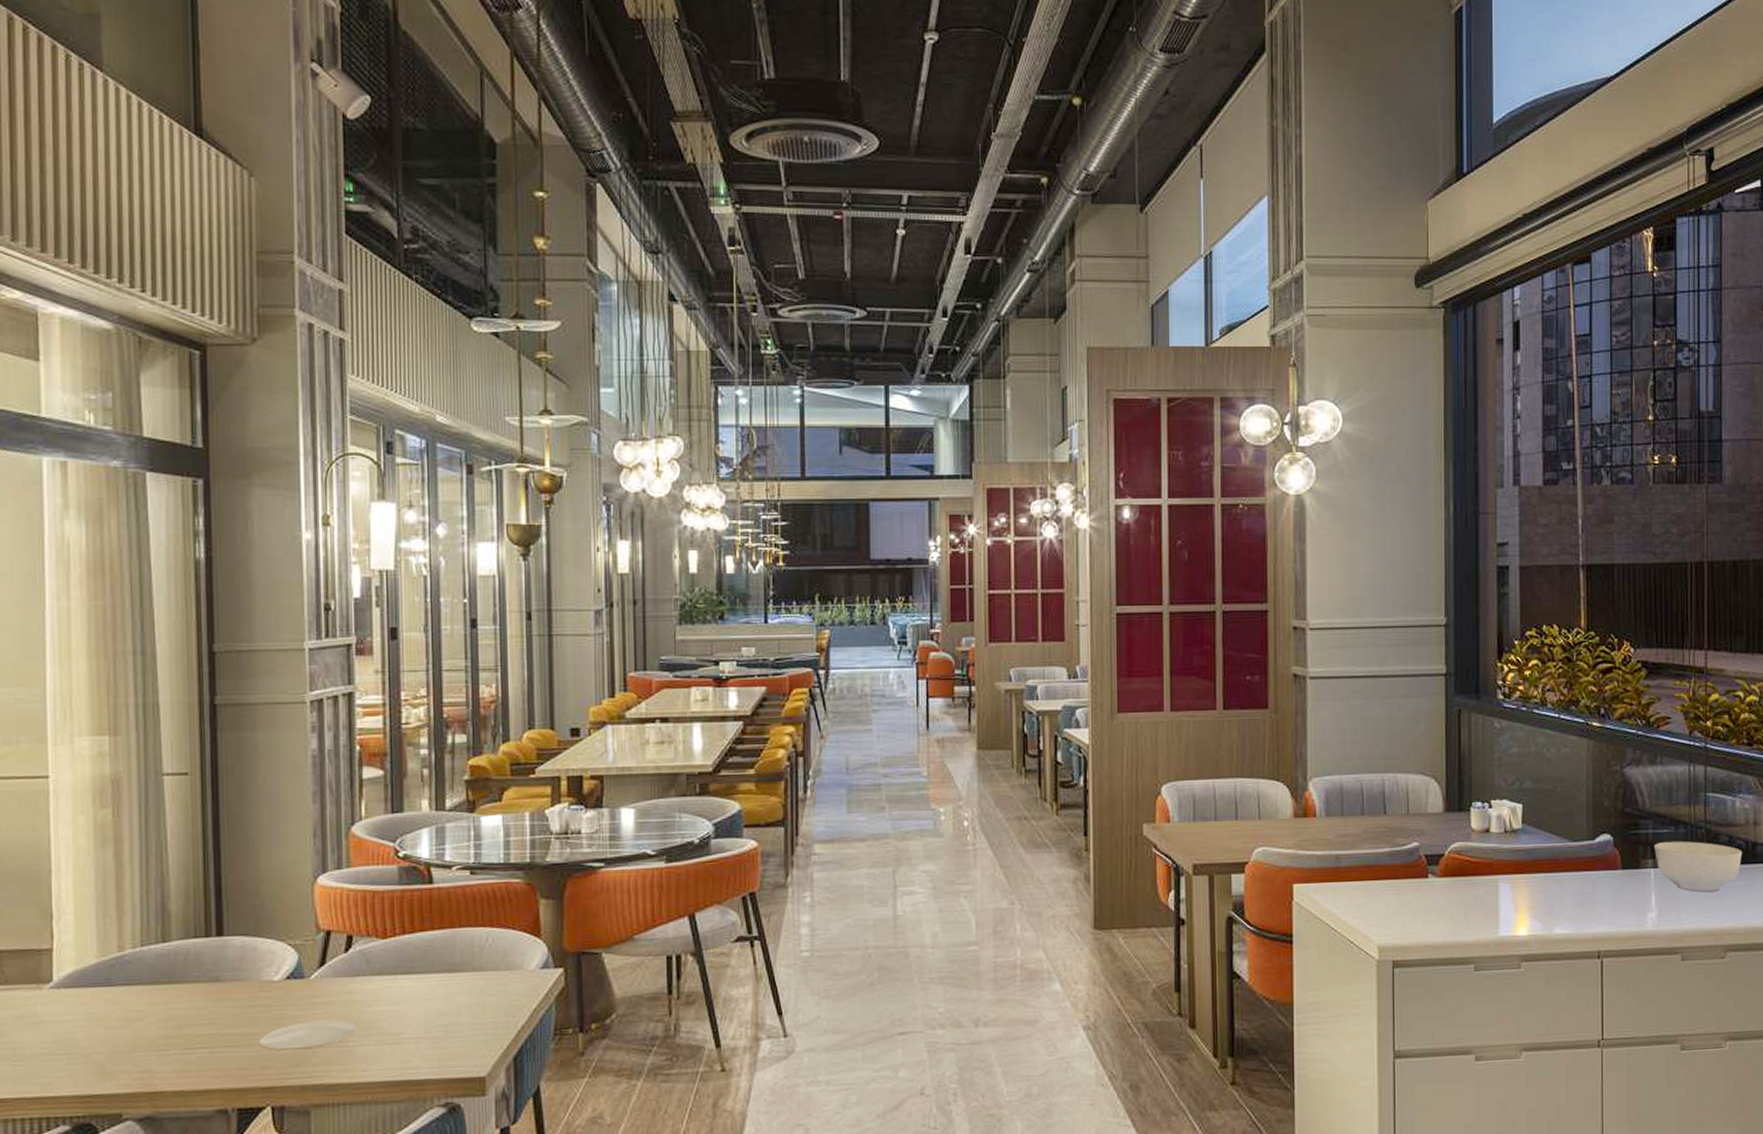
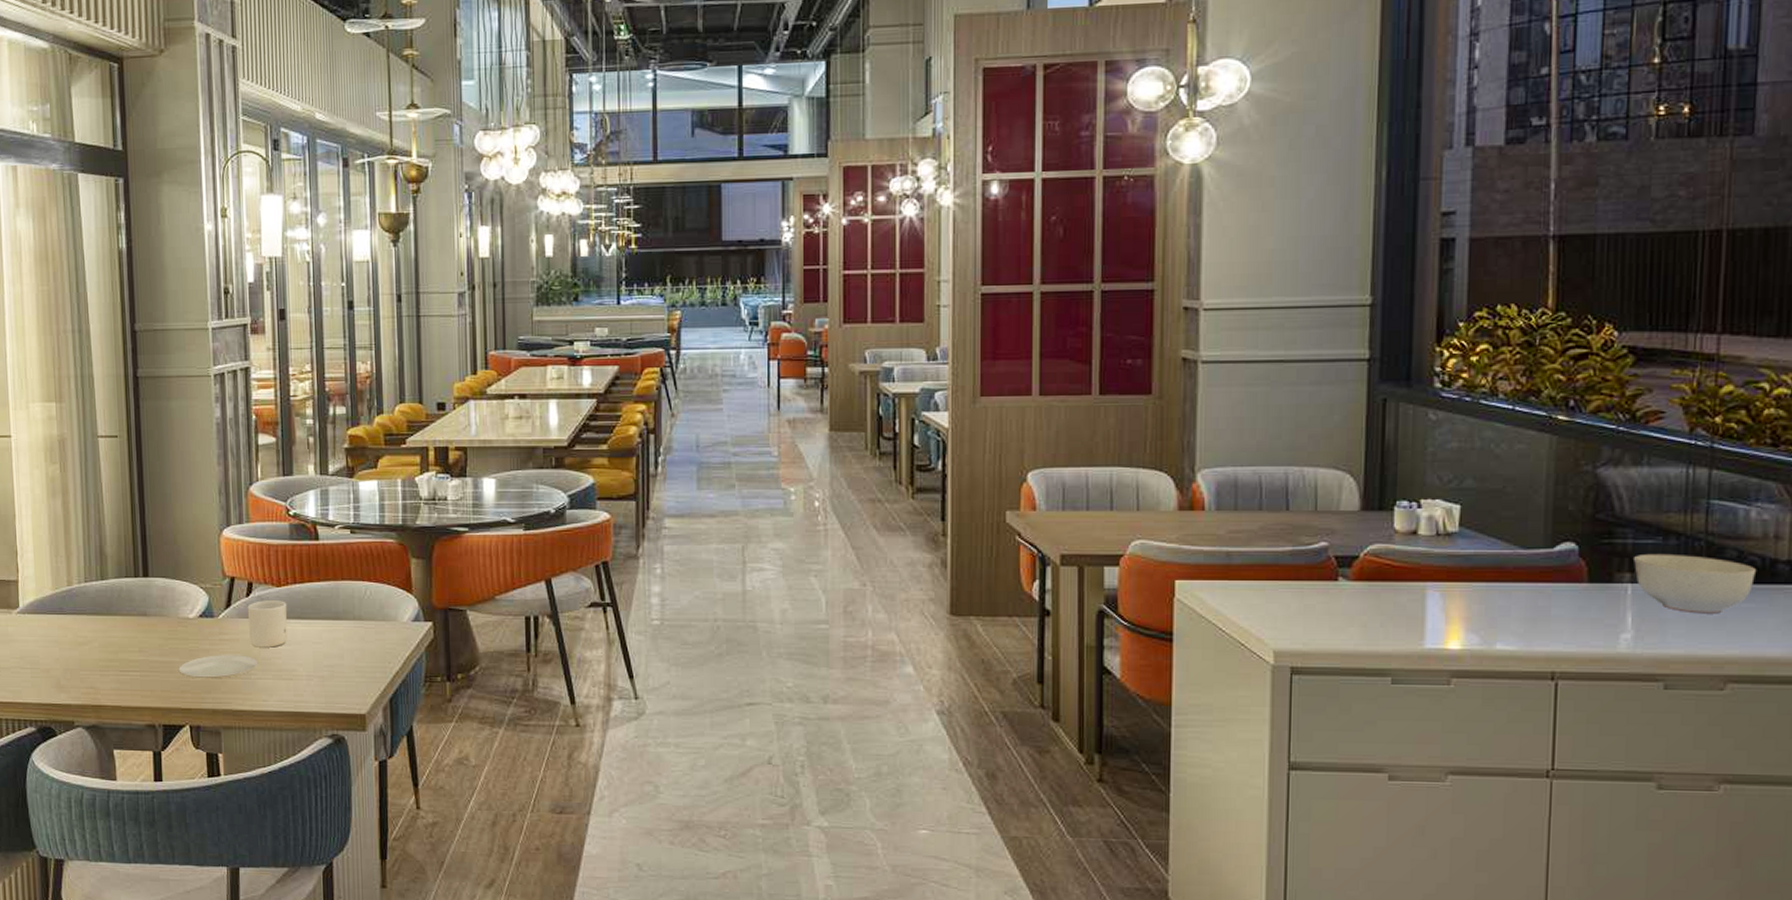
mug: none [346,954,395,1010] -> present [247,600,288,648]

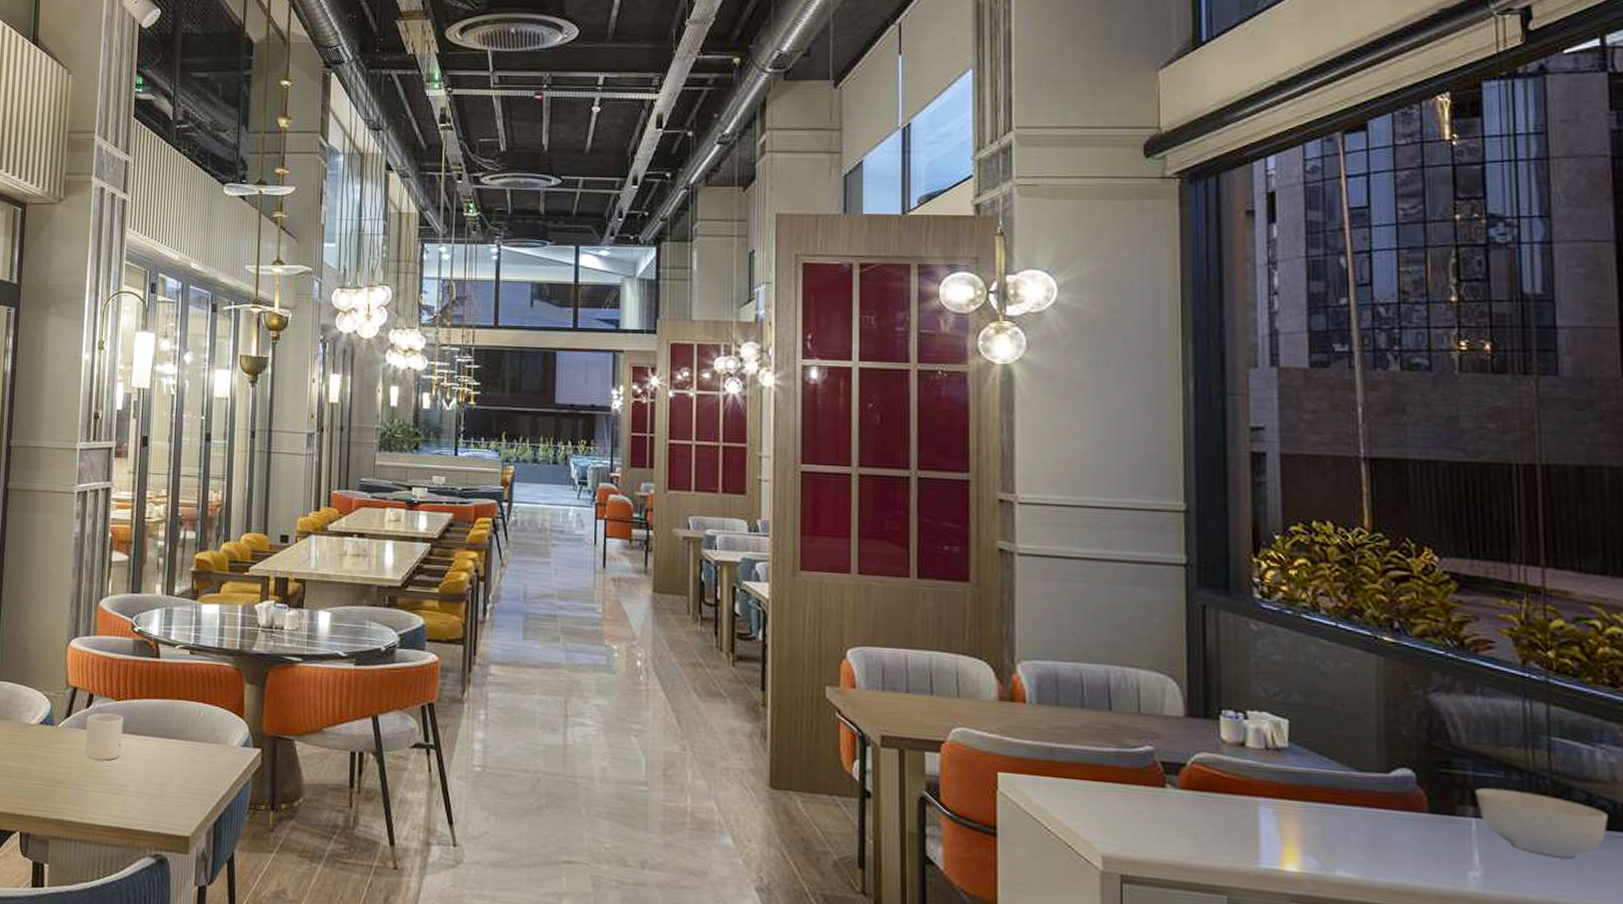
plate: present [178,655,259,679] -> none [15,763,92,788]

